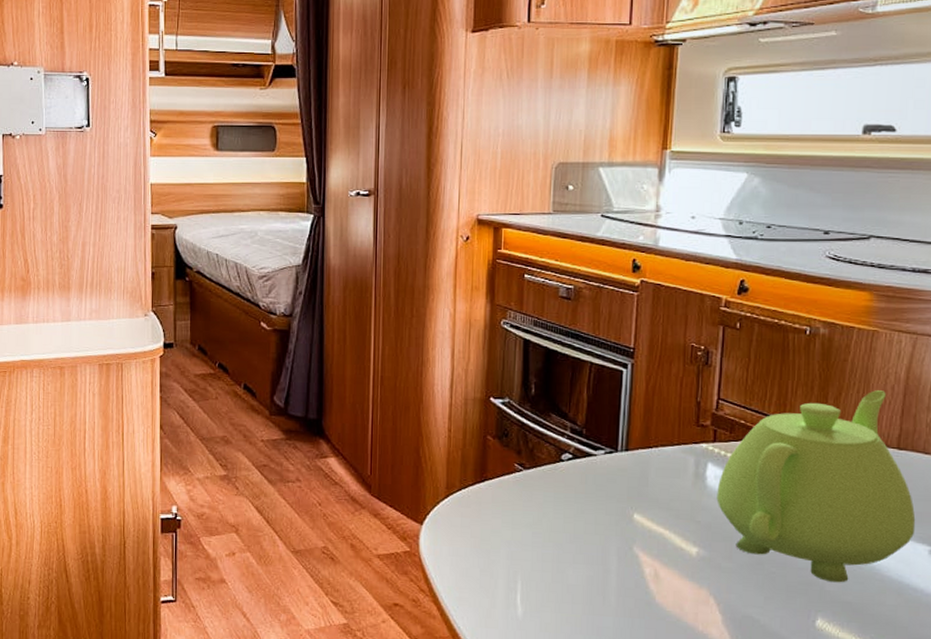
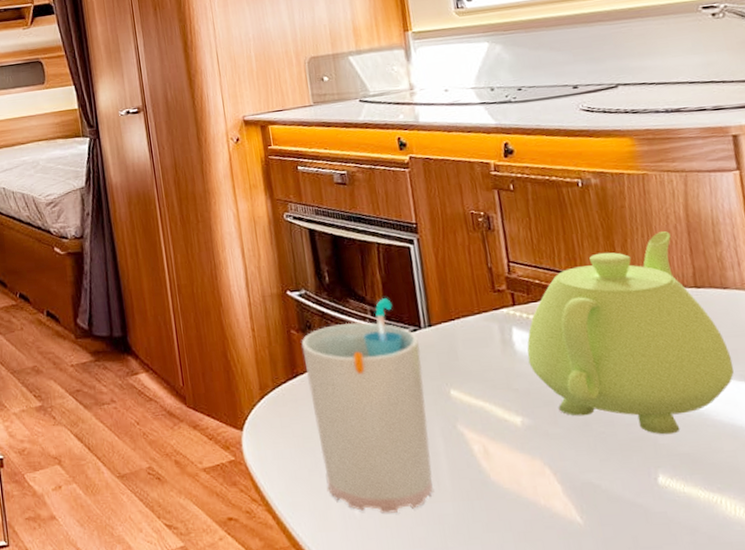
cup: none [495,417,613,620] -> present [301,298,433,514]

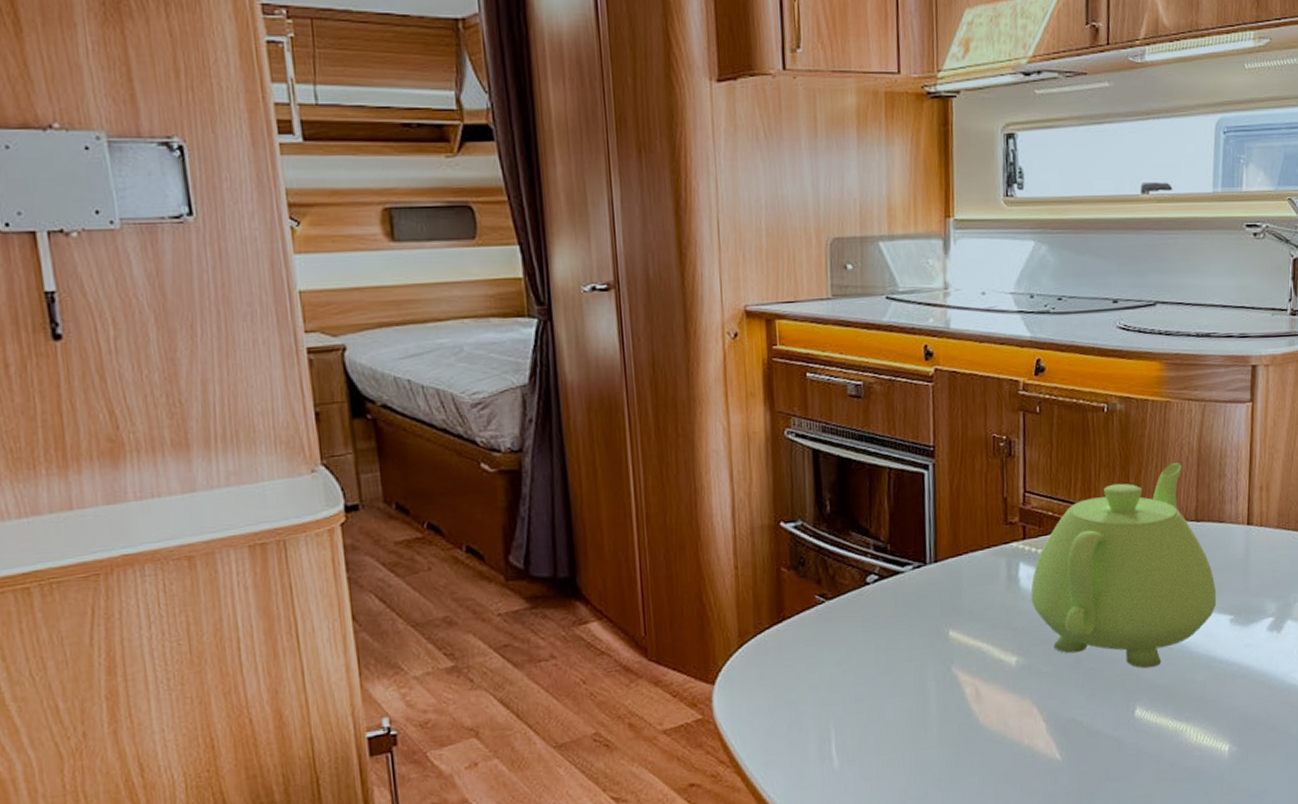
cup: present [301,298,433,514] -> none [792,531,923,766]

